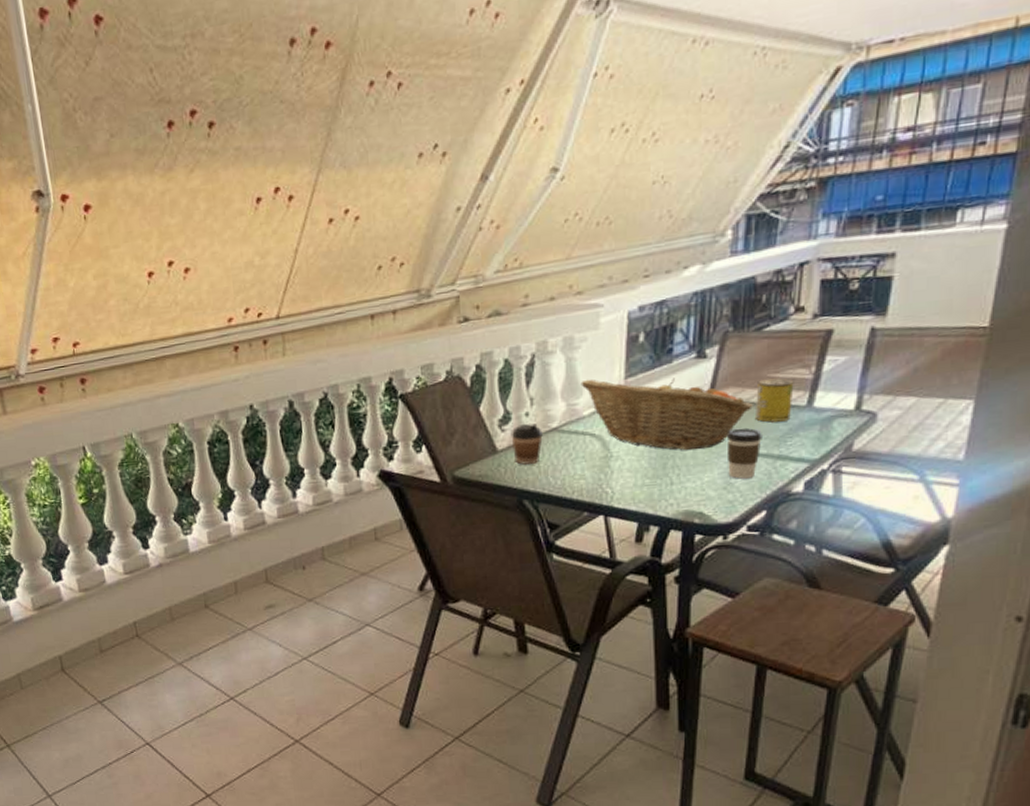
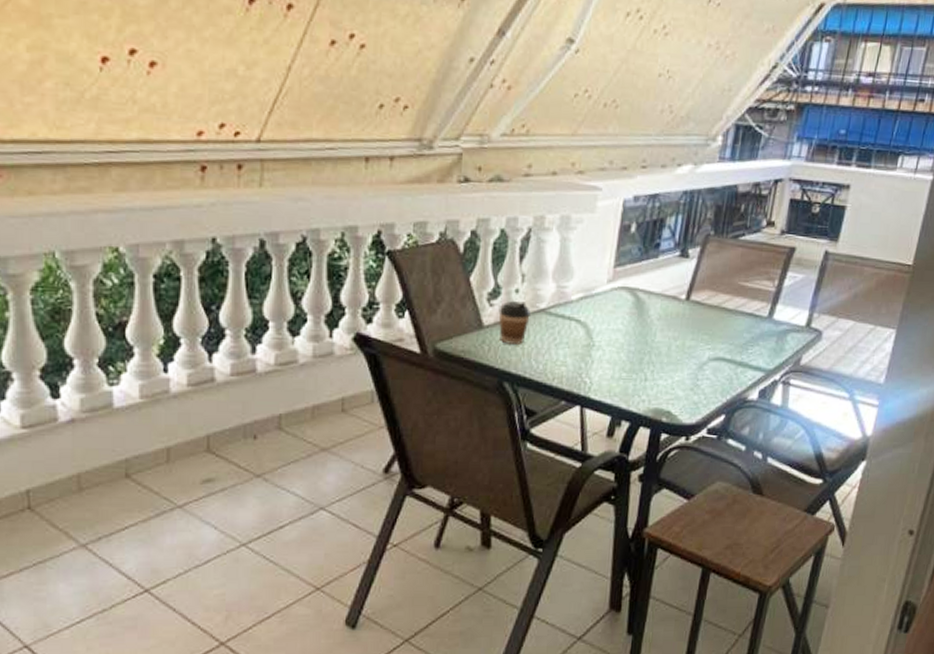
fruit basket: present [581,378,753,451] -> none [572,262,724,348]
coffee cup: present [726,427,762,479] -> none [696,331,729,382]
beverage can: present [754,378,794,423] -> none [724,286,760,330]

